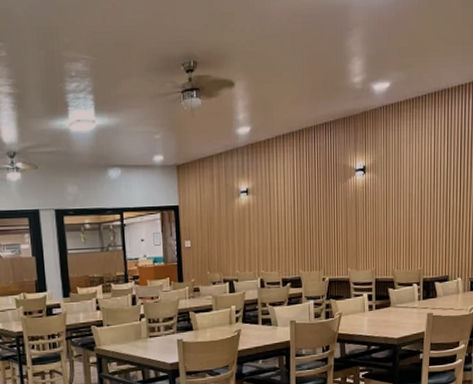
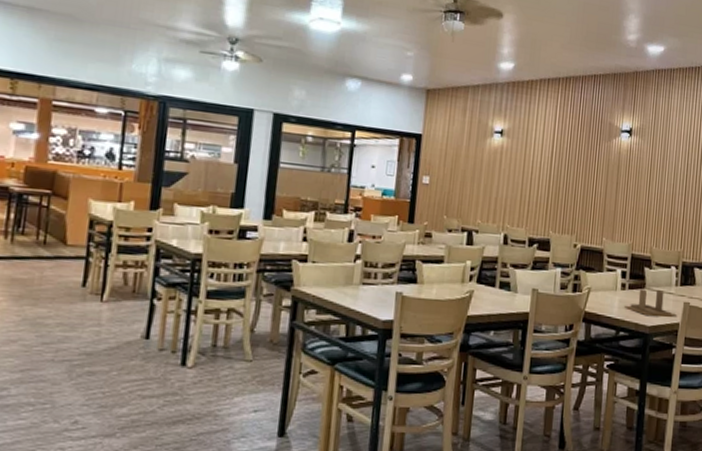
napkin holder: none [373,305,421,330] -> present [624,289,676,317]

